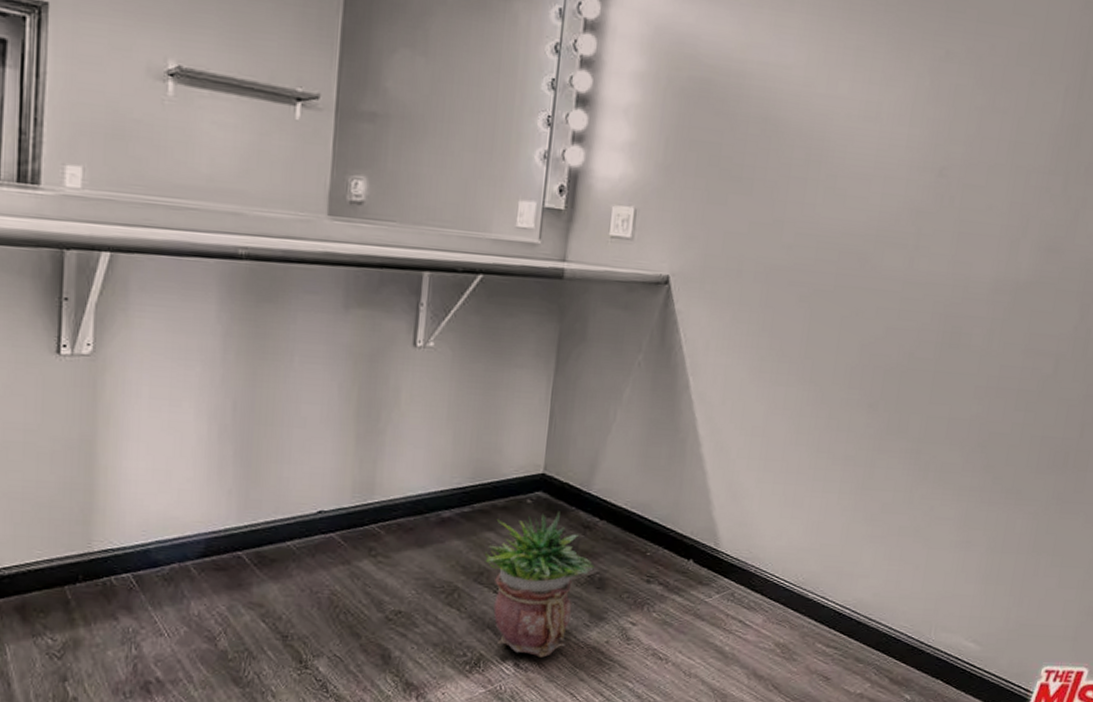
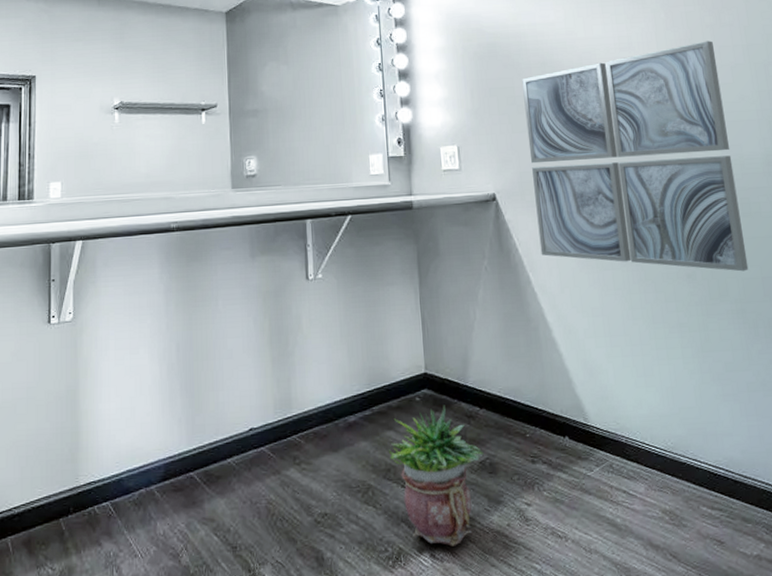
wall art: none [708,127,977,409] -> present [522,41,749,272]

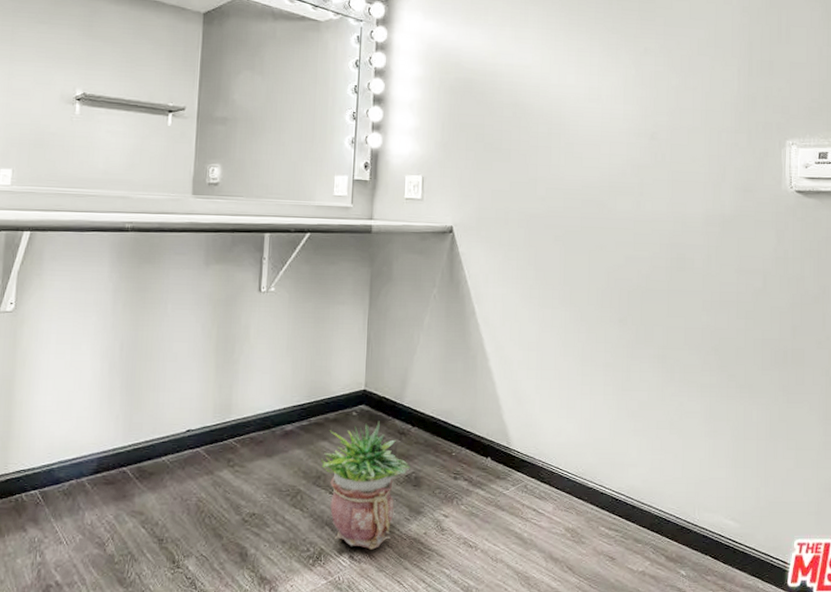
wall art: present [522,41,749,272] -> none [488,102,676,321]

